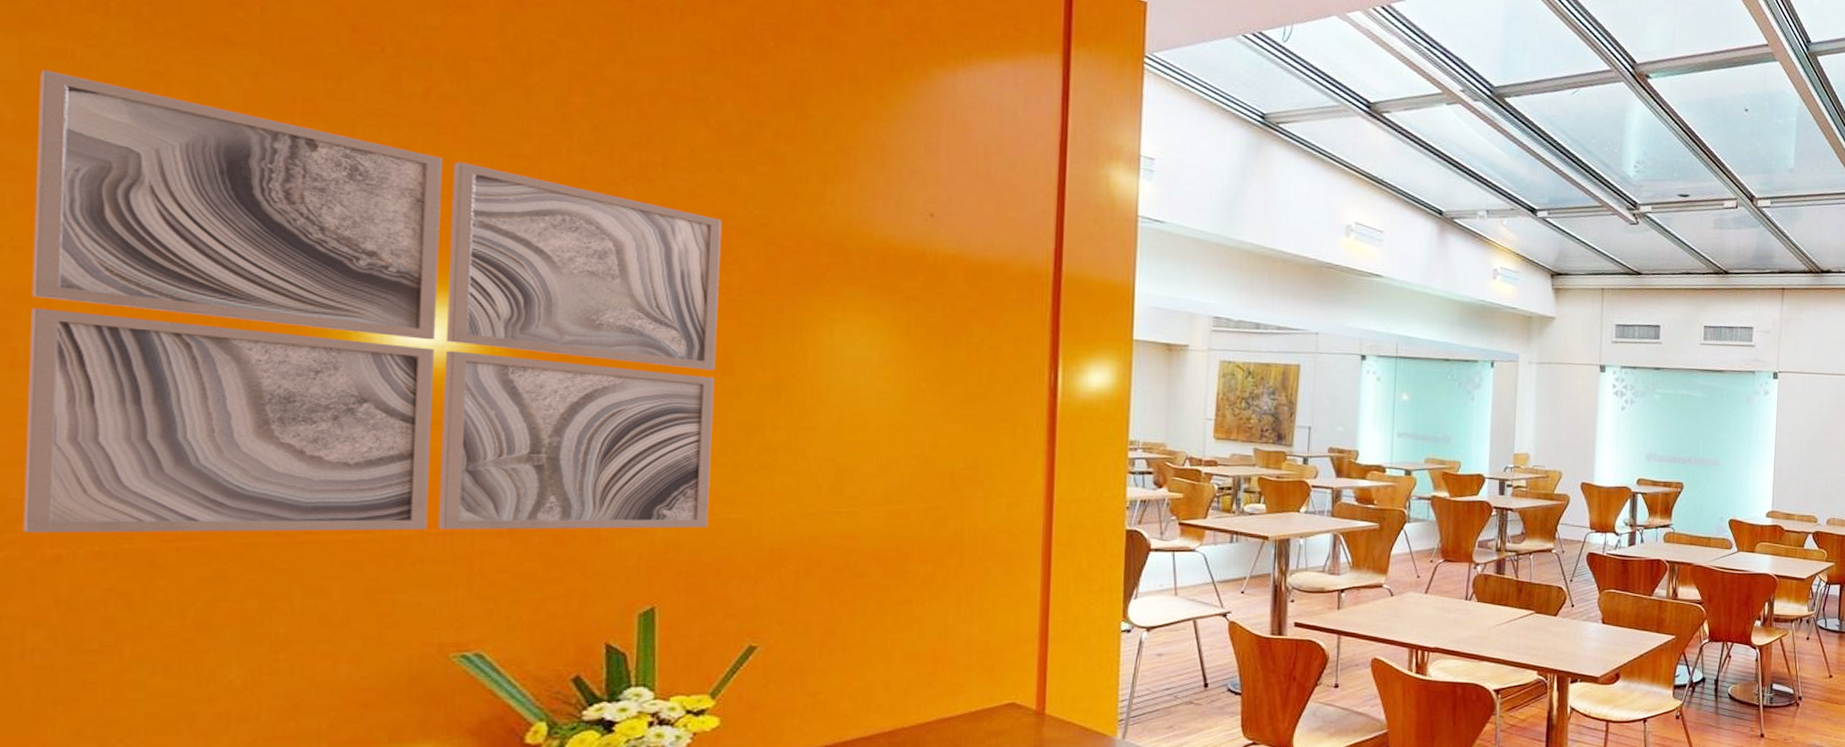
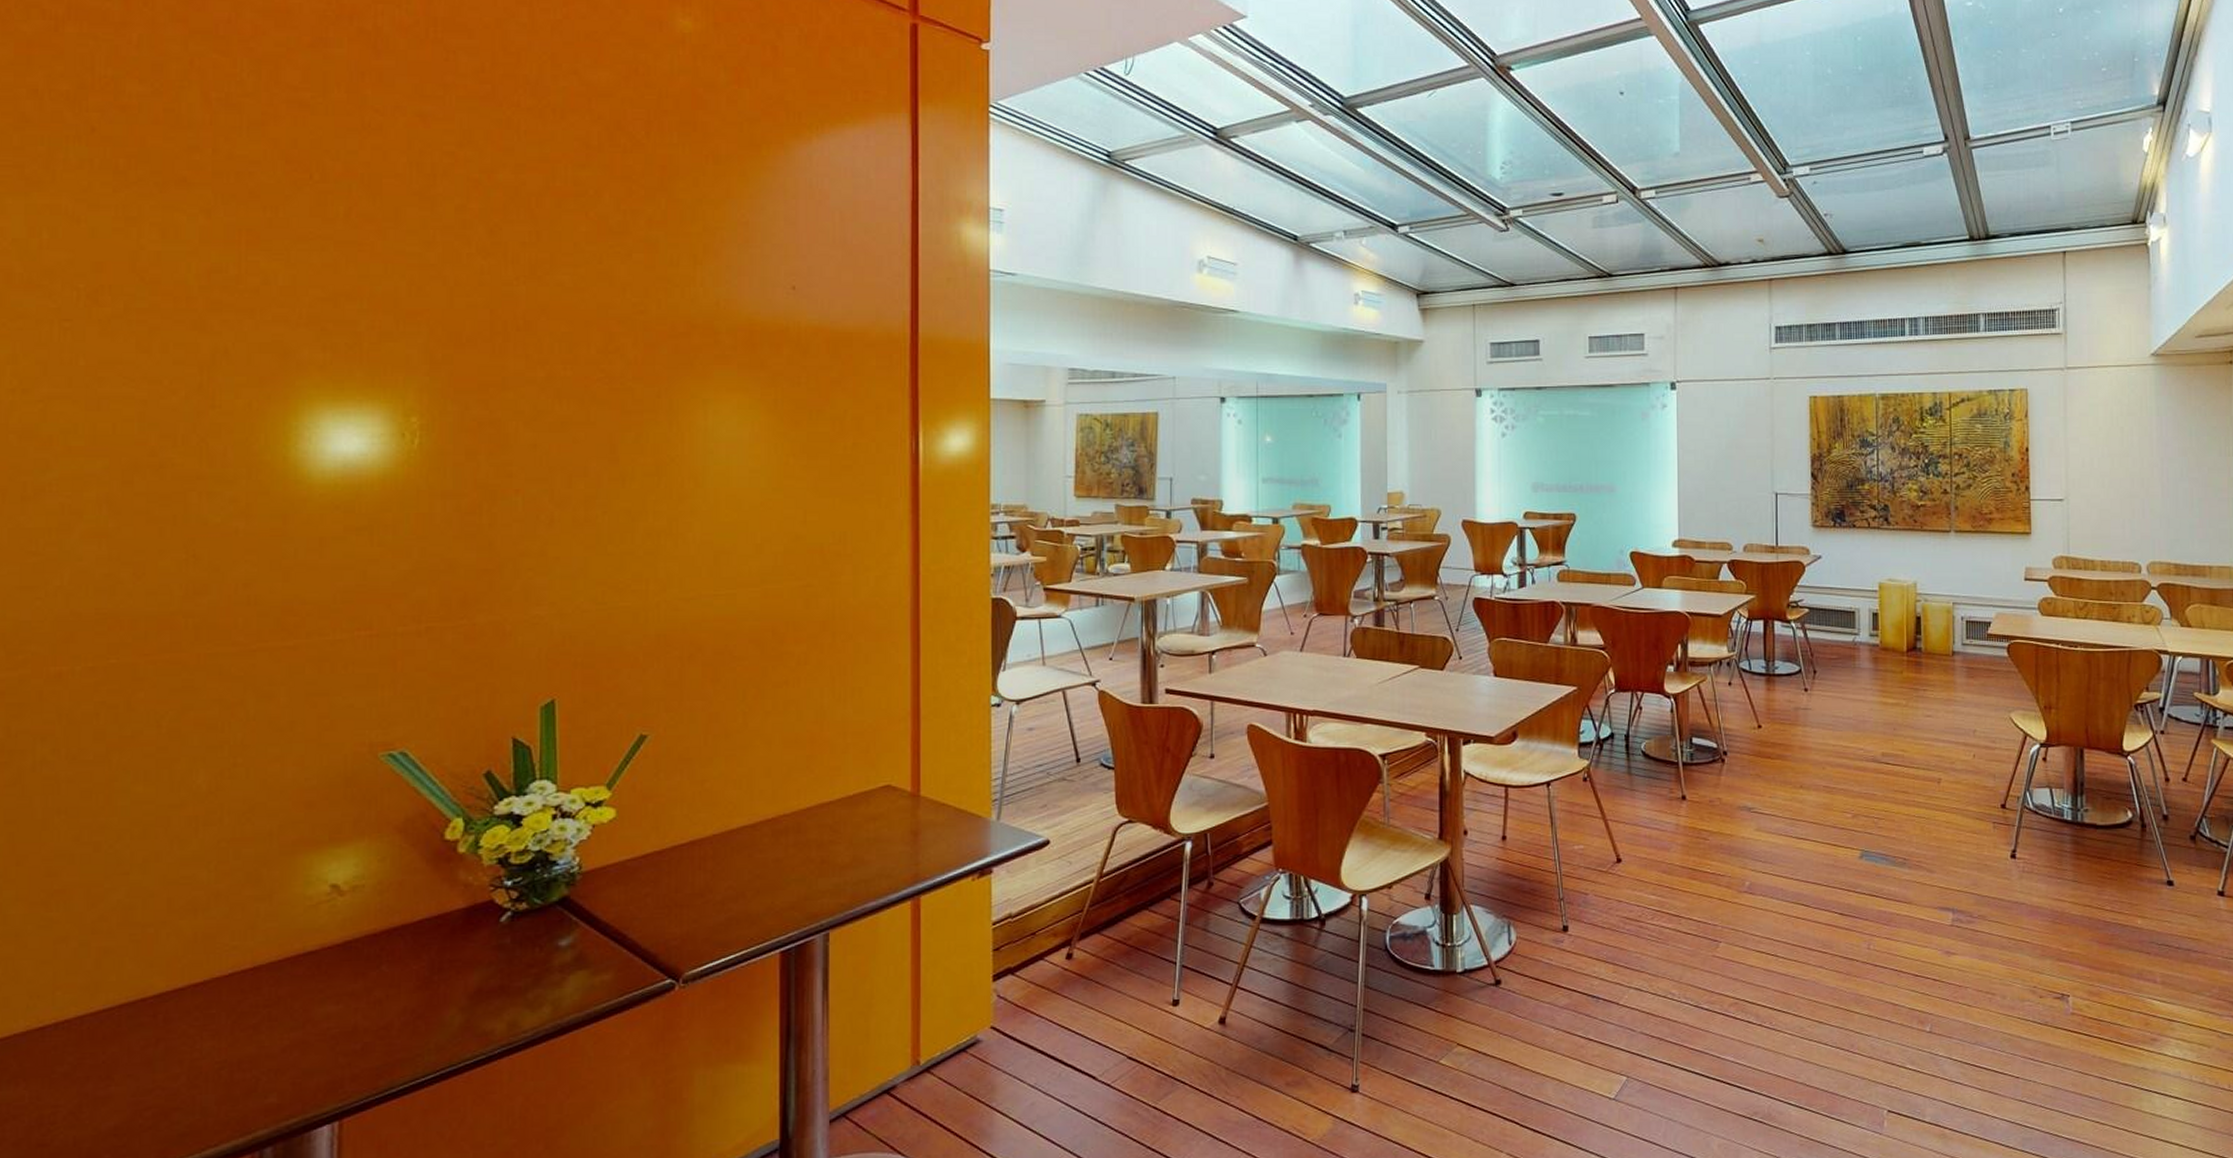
wall art: present [23,69,723,533] -> none [33,225,604,653]

